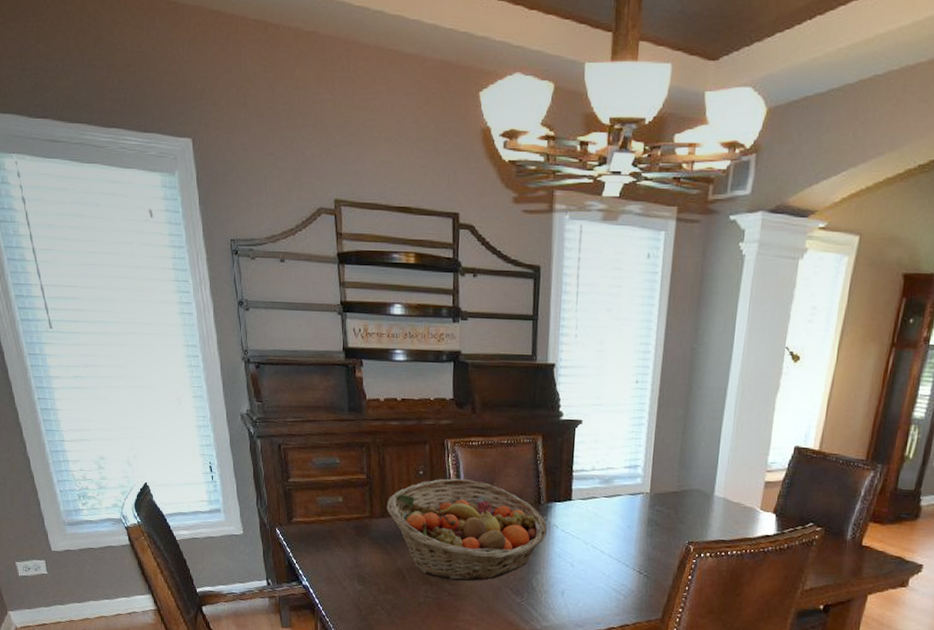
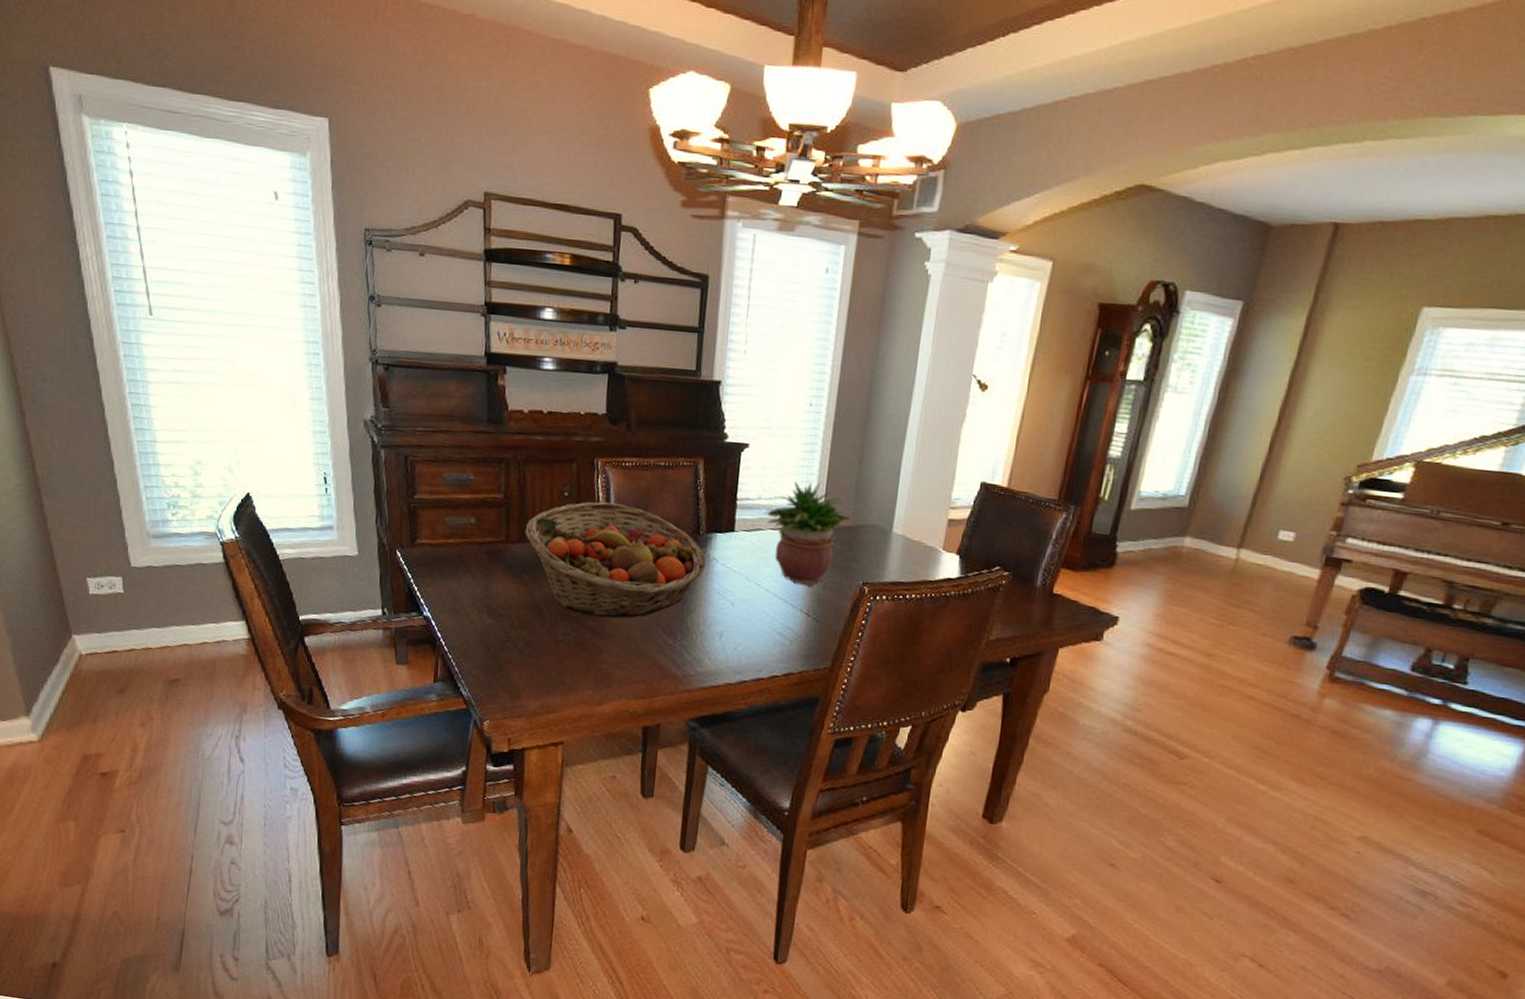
potted plant: none [600,452,676,547] -> present [766,481,851,587]

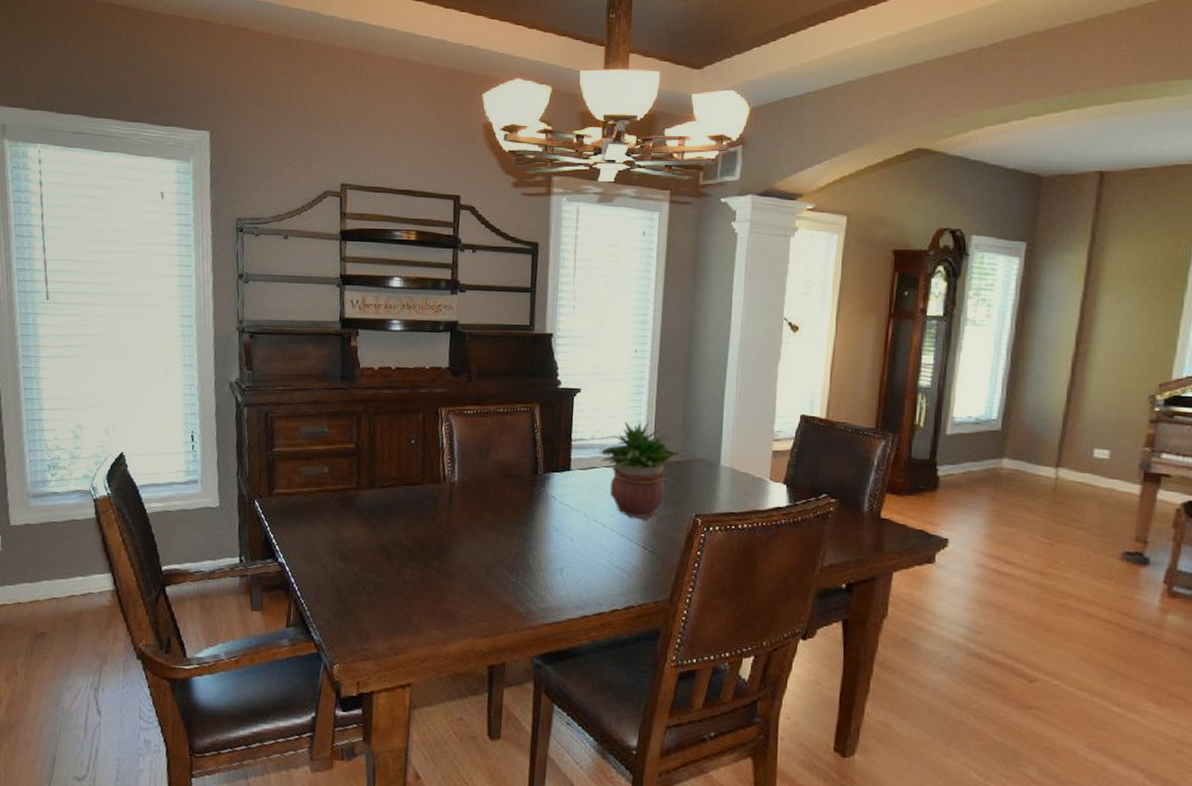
fruit basket: present [525,502,706,619] -> none [374,448,544,558]

